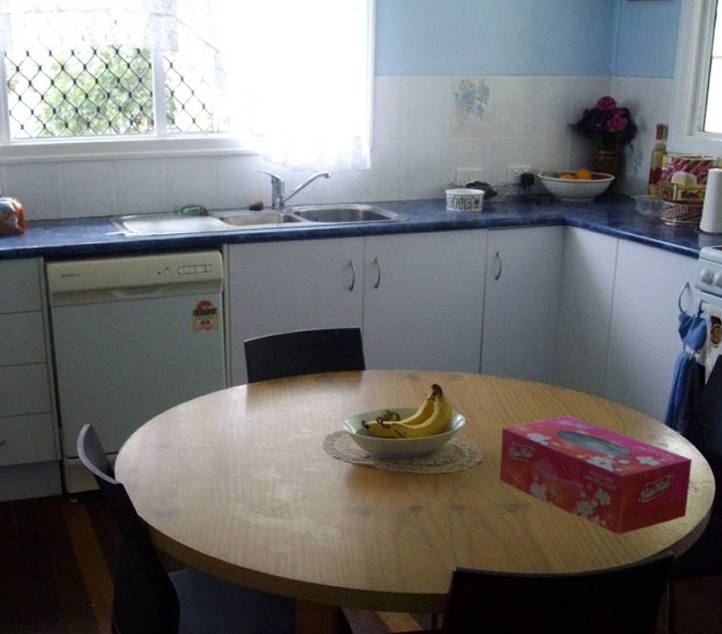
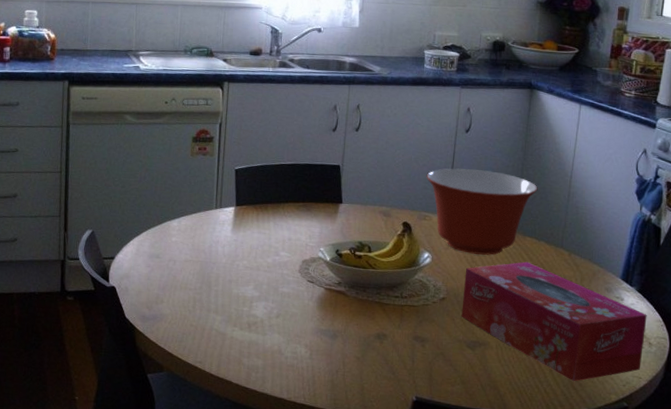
mixing bowl: none [455,319,575,412] -> present [426,168,538,255]

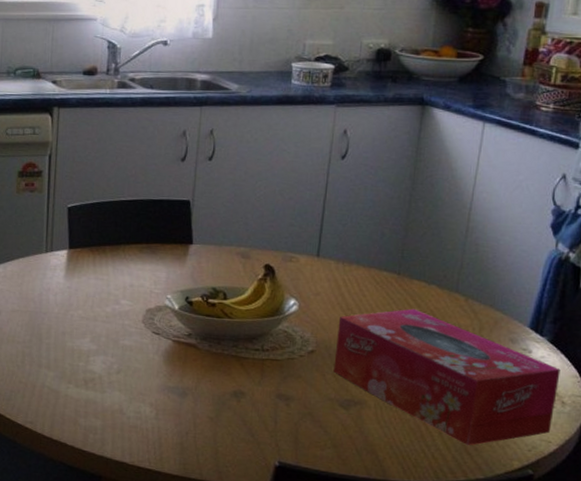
mixing bowl: present [426,168,538,255] -> none [293,200,429,302]

